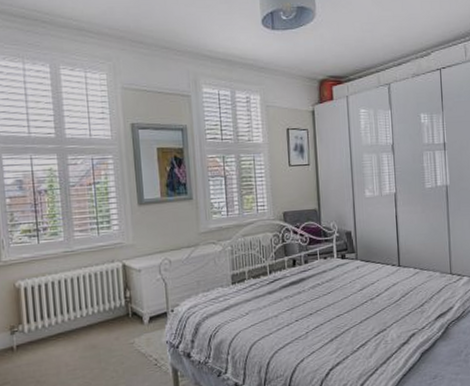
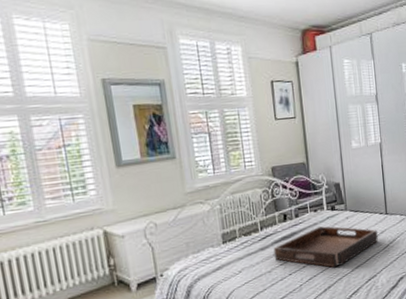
serving tray: none [281,274,389,318] -> present [273,226,378,268]

